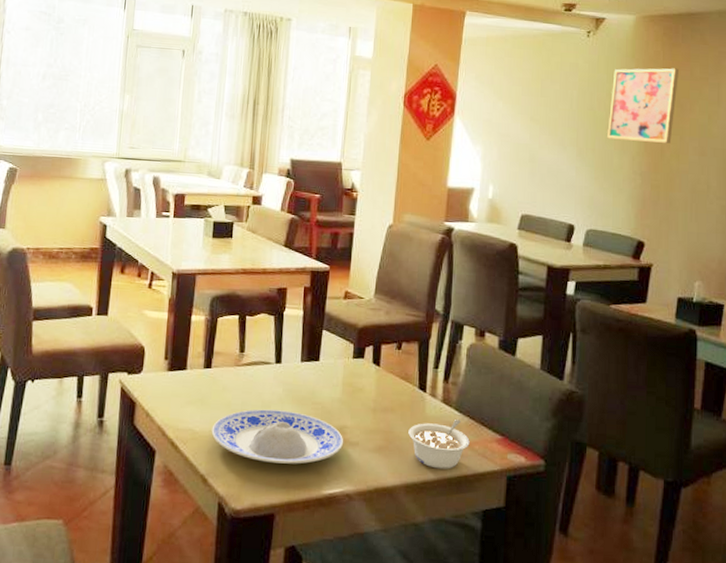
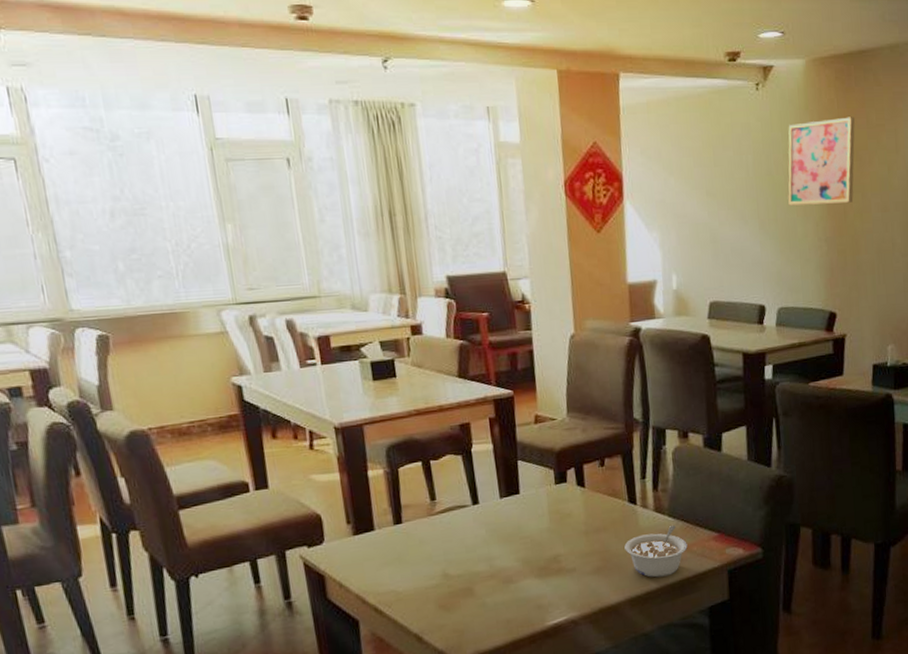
plate: present [211,409,344,464] -> none [416,550,561,608]

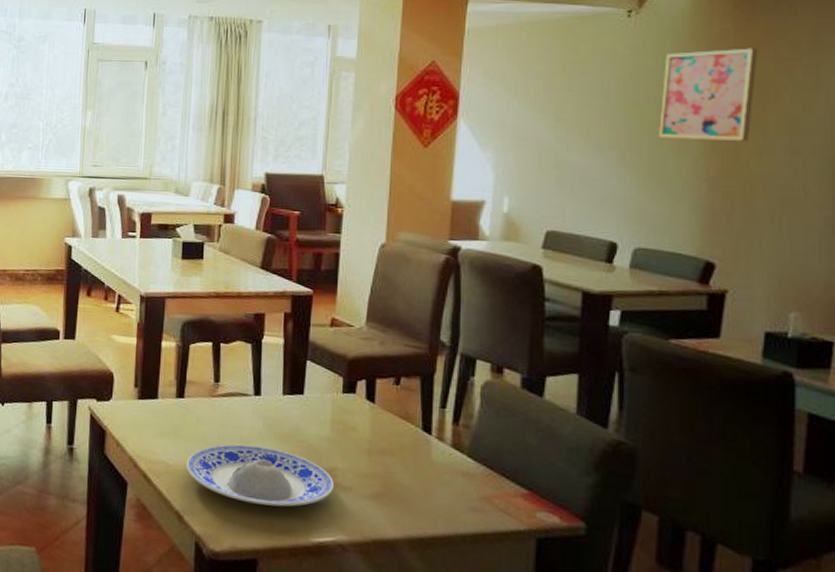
plate: none [416,550,561,608] -> present [186,444,335,507]
legume: present [624,525,688,578] -> none [411,468,488,525]

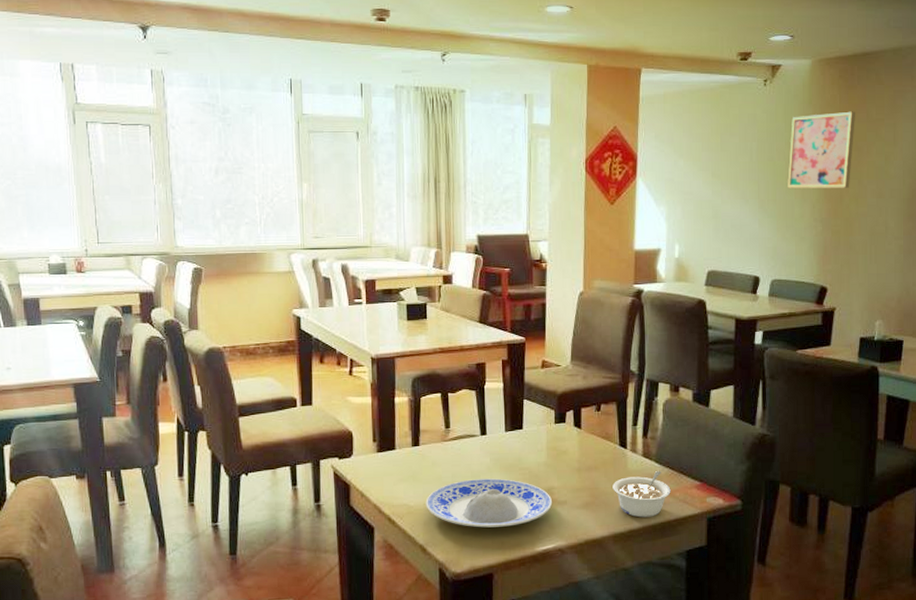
legume: none [411,468,488,525] -> present [613,471,671,518]

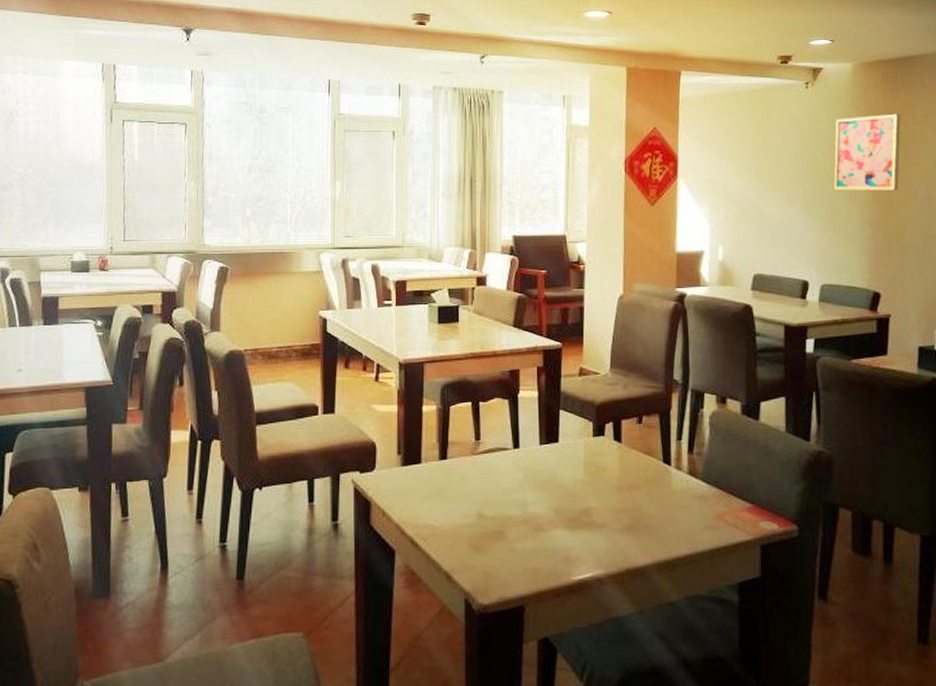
plate: present [425,478,553,528] -> none [452,497,591,553]
legume: present [613,471,671,518] -> none [656,491,720,544]

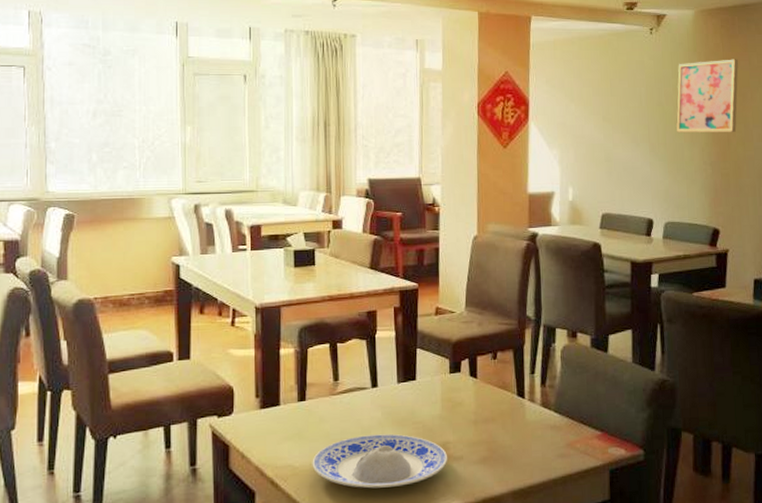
plate: none [452,497,591,553] -> present [312,433,448,489]

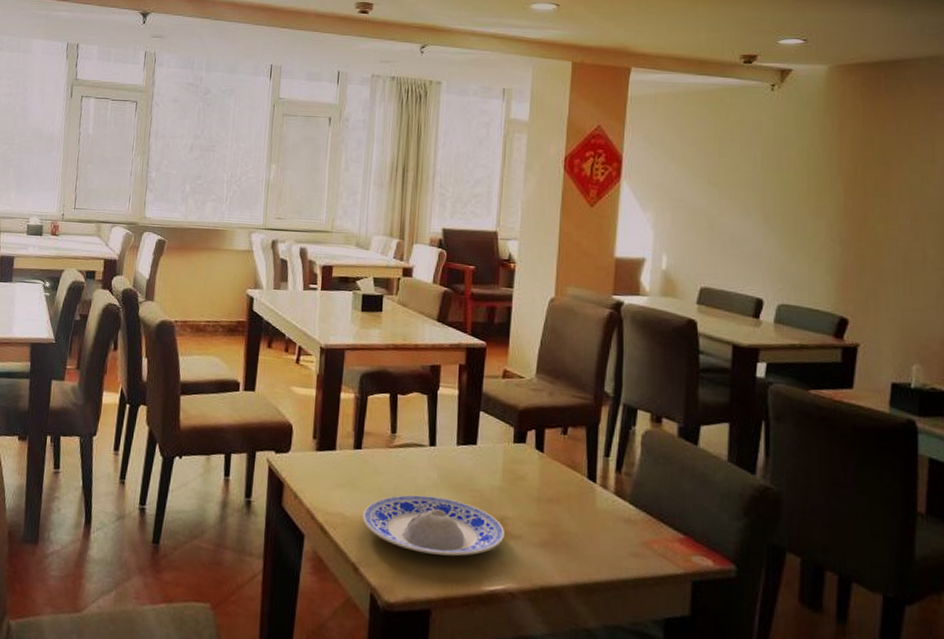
wall art: present [676,59,738,132] -> none [799,122,883,207]

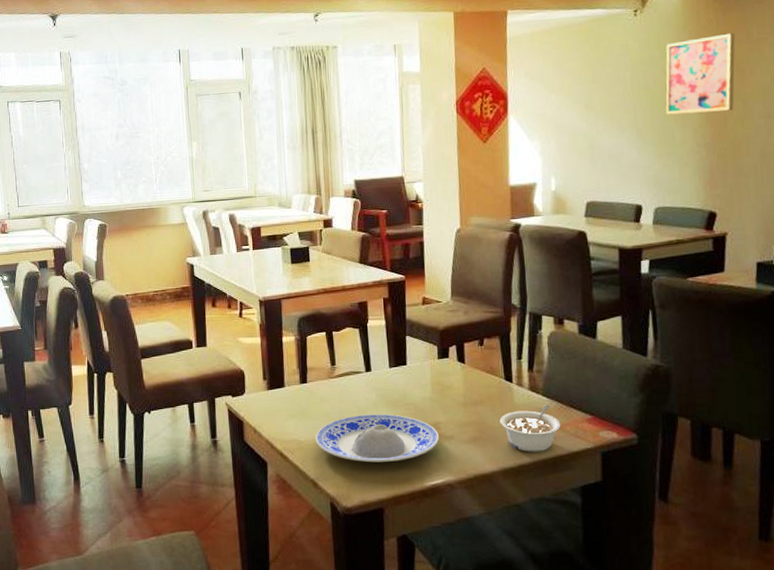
legume: none [577,514,648,570] -> present [500,405,561,452]
wall art: none [799,122,883,207] -> present [665,33,735,115]

